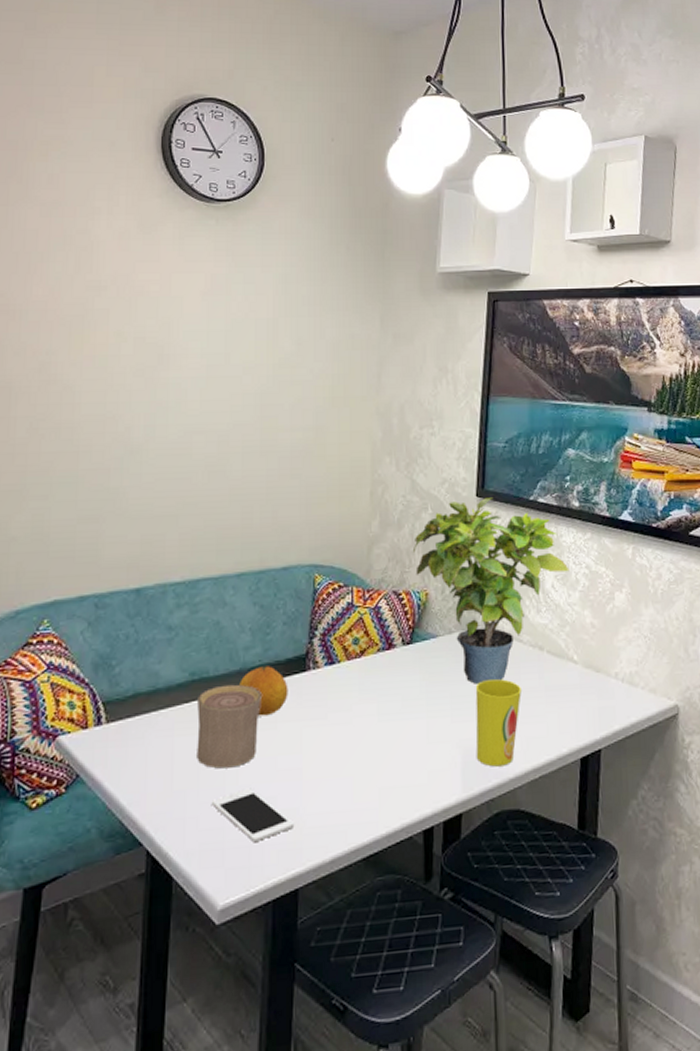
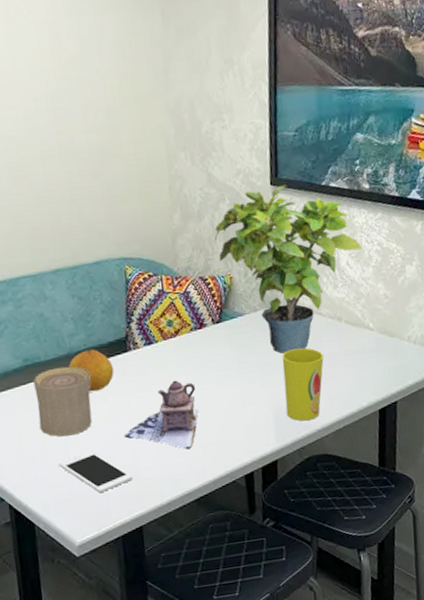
teapot: none [290,708,378,794] -> present [124,380,199,450]

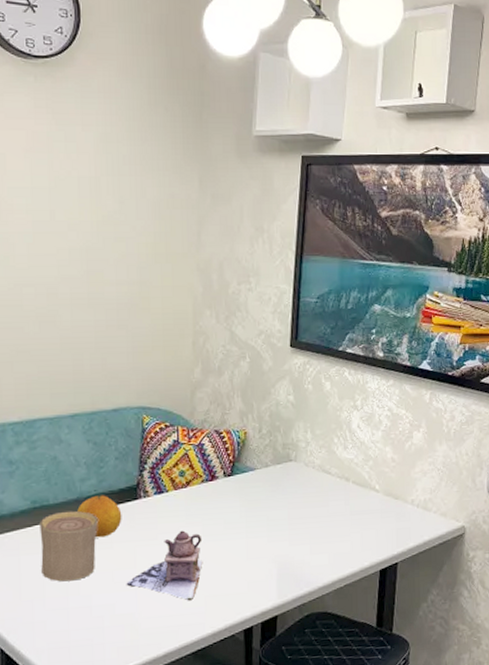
cell phone: present [59,450,133,492] -> none [57,597,132,641]
potted plant: present [214,185,363,354] -> none [232,348,374,510]
cup: present [282,348,324,421] -> none [289,505,330,578]

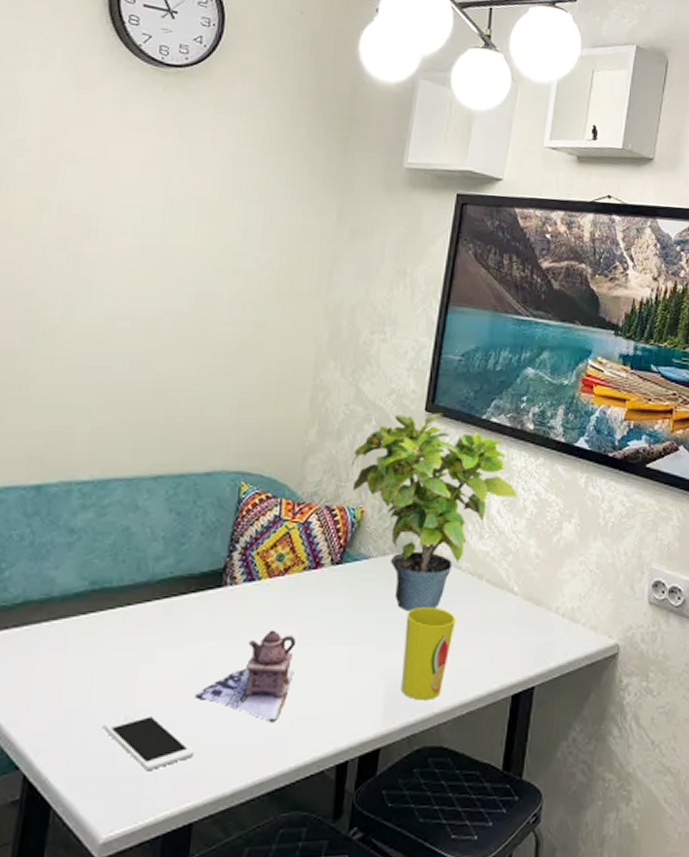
cup: present [40,510,98,582] -> none [90,597,170,689]
cell phone: none [57,597,132,641] -> present [103,711,195,770]
fruit: present [77,495,122,538] -> none [146,579,201,633]
potted plant: none [232,348,374,510] -> present [351,413,518,611]
cup: none [289,505,330,578] -> present [400,607,456,700]

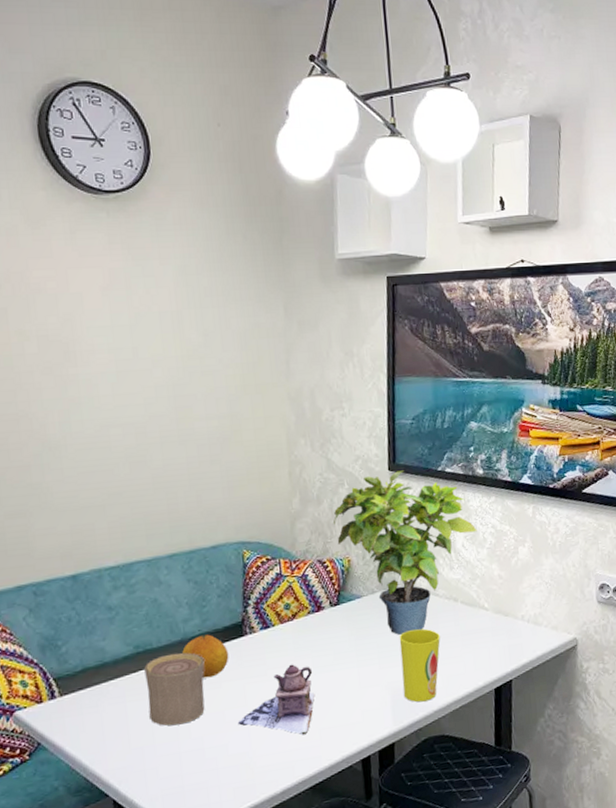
cup: none [90,597,170,689] -> present [144,652,205,726]
cell phone: present [103,711,195,770] -> none [169,739,246,783]
fruit: none [146,579,201,633] -> present [182,634,229,679]

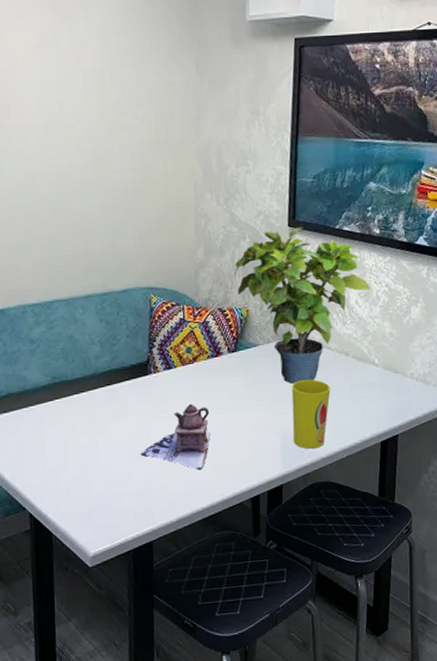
cup: present [144,652,205,726] -> none [60,385,113,452]
fruit: present [182,634,229,679] -> none [93,371,135,411]

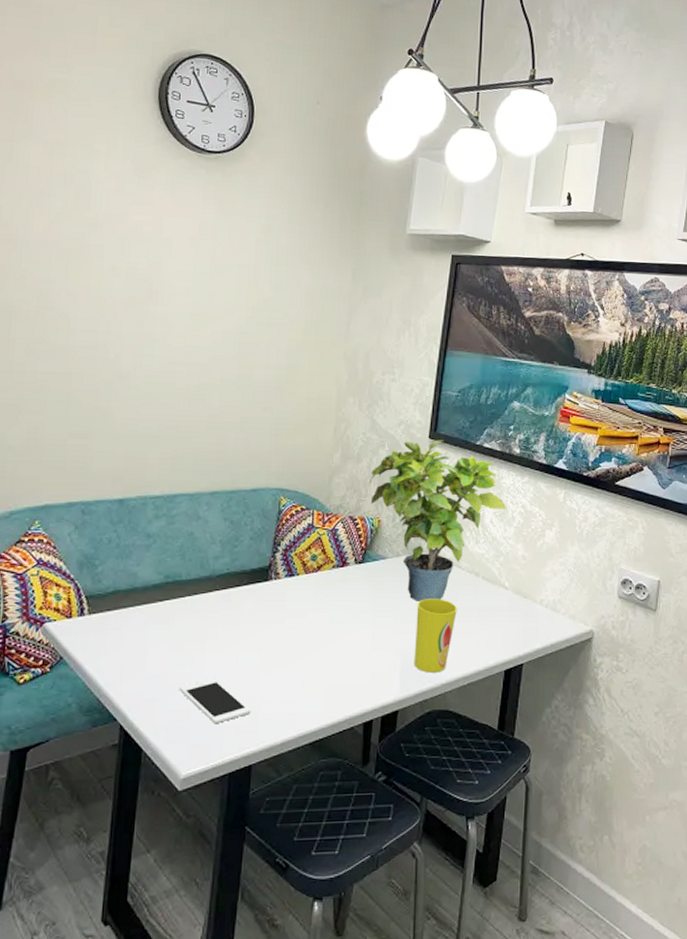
cell phone: none [79,466,147,506] -> present [180,678,251,723]
teapot: present [140,404,211,470] -> none [249,615,329,689]

